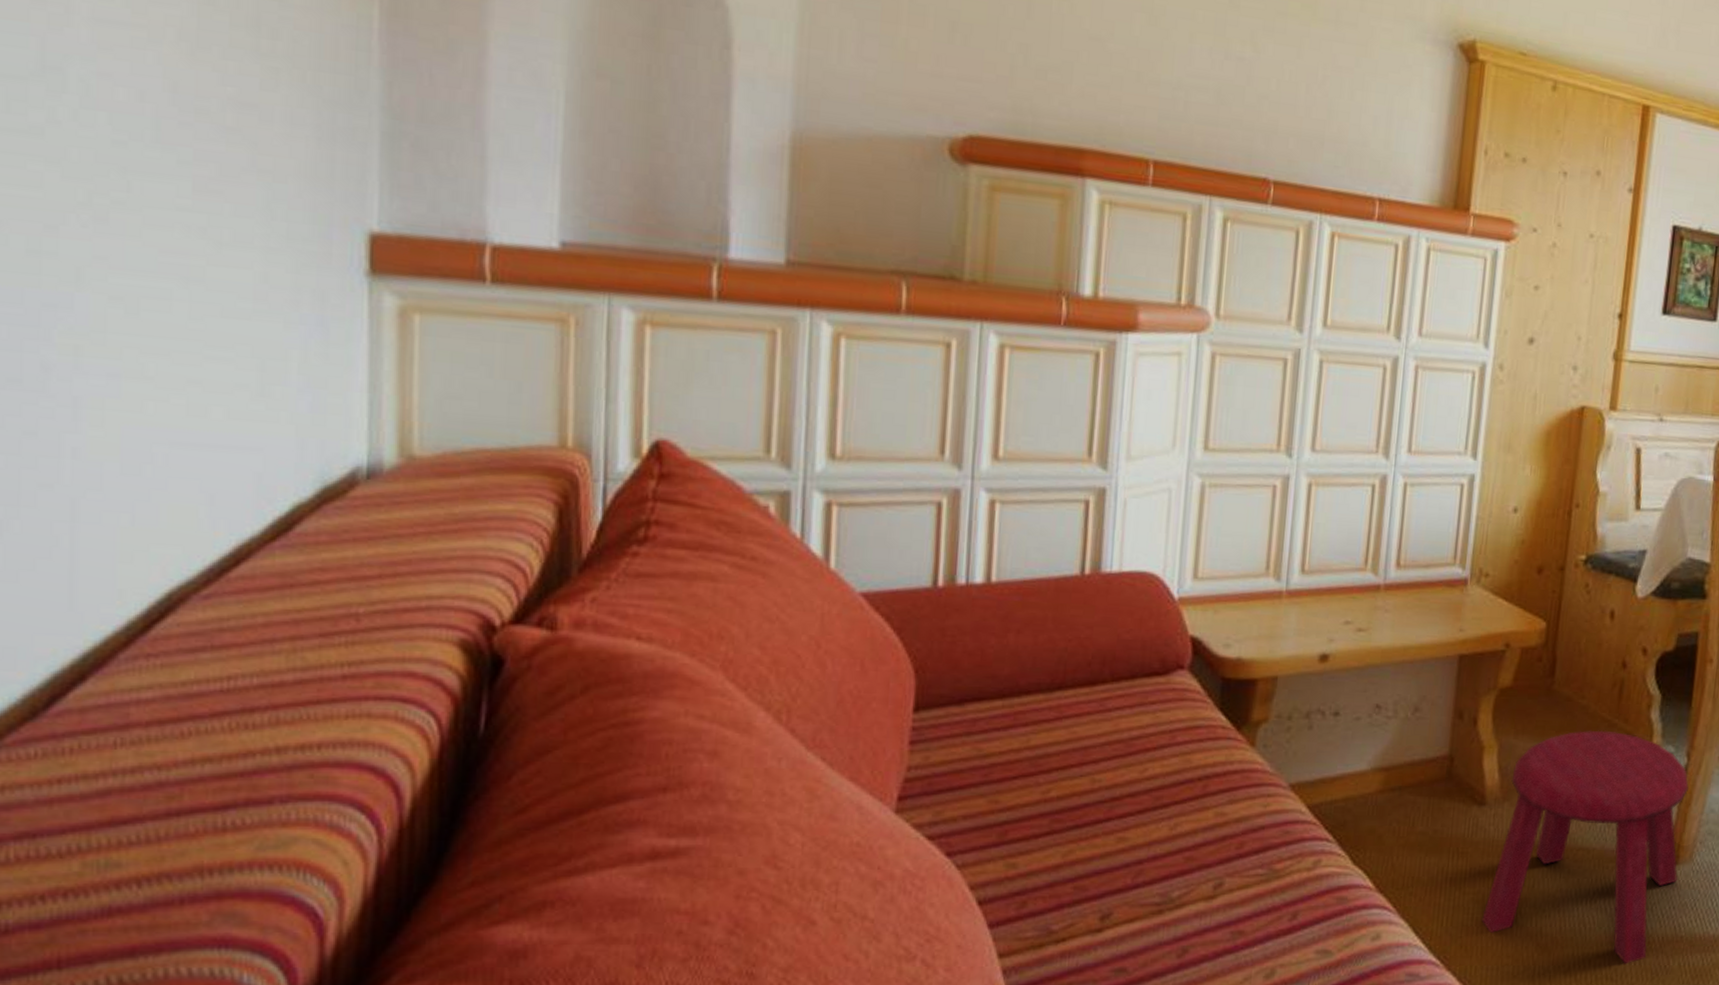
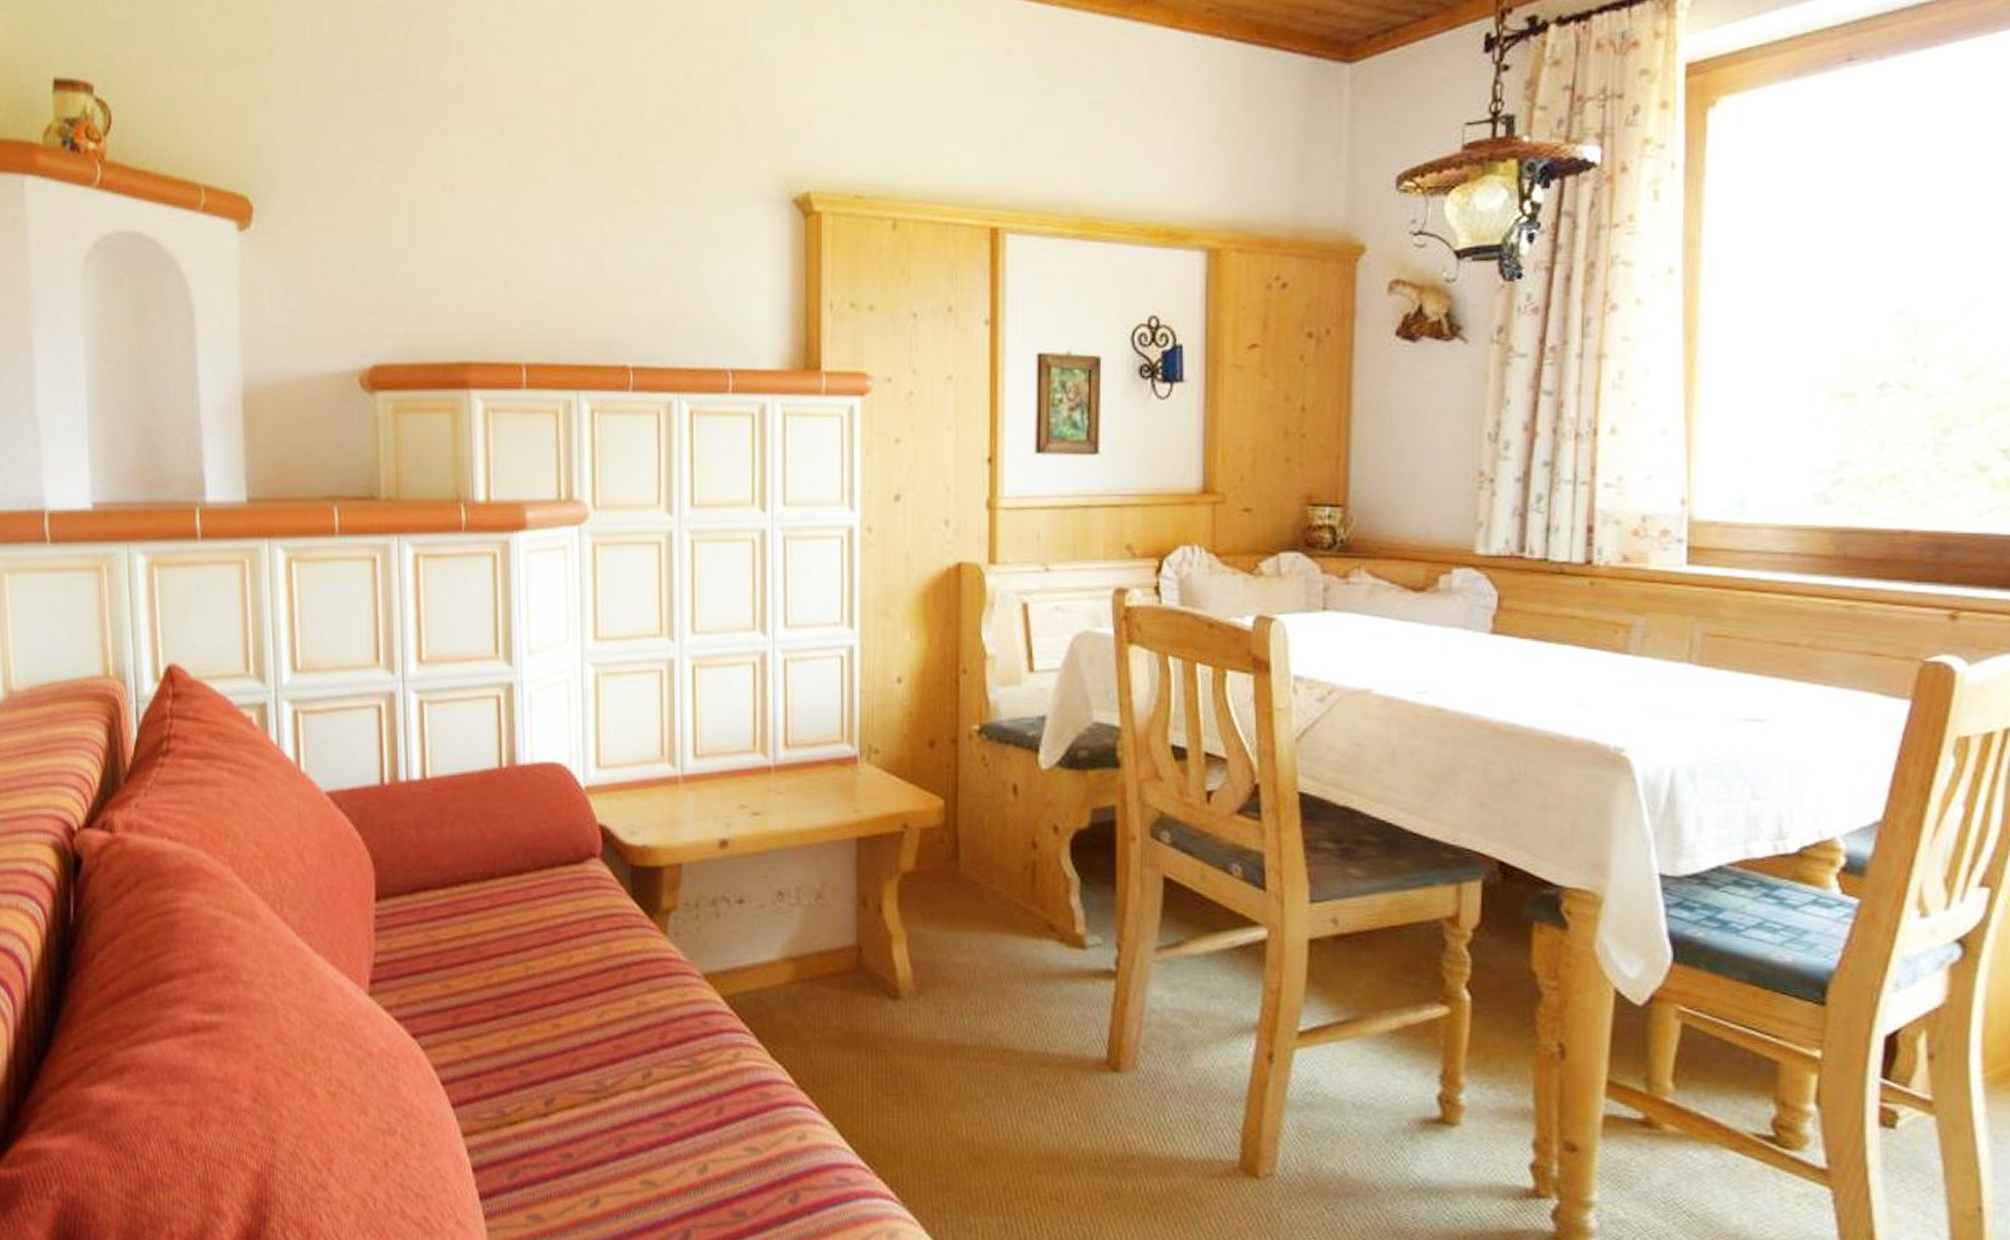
stool: present [1482,730,1690,964] -> none [908,918,1124,1183]

